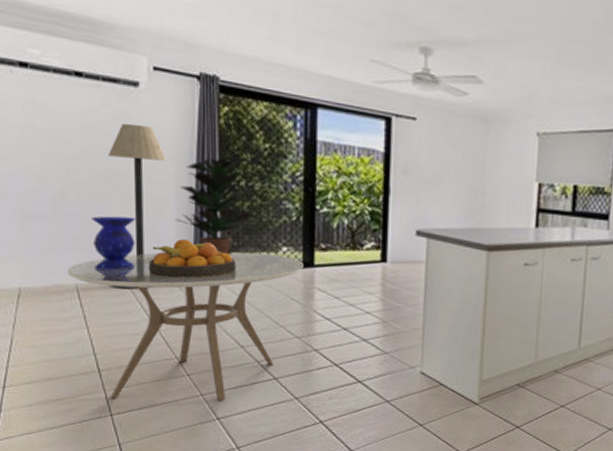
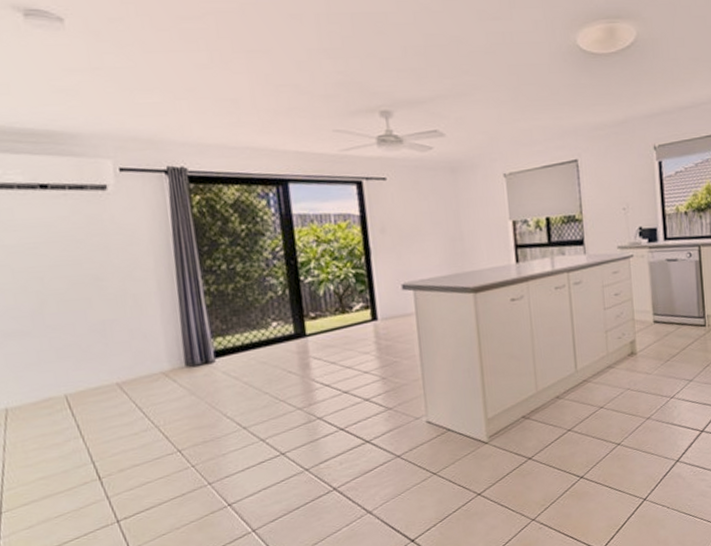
dining table: present [68,251,304,400] -> none [54,330,296,505]
vase: present [91,216,136,271] -> none [73,318,125,377]
floor lamp: present [108,123,166,289] -> none [83,226,143,392]
fruit bowl: present [148,239,236,278] -> none [138,330,229,373]
potted plant: present [175,158,252,255] -> none [160,246,237,339]

